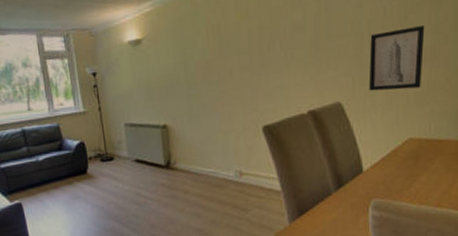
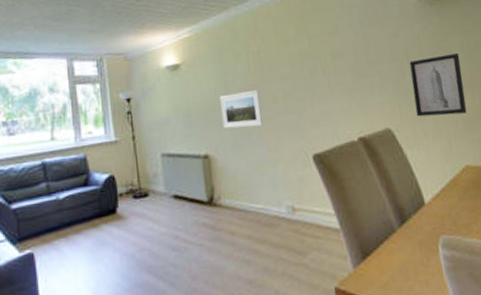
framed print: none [178,64,218,101] -> present [219,89,263,129]

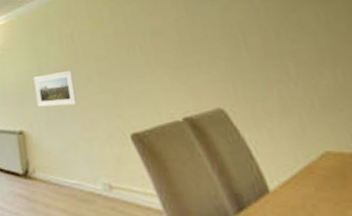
wall art: present [409,52,467,117] -> none [246,24,327,97]

